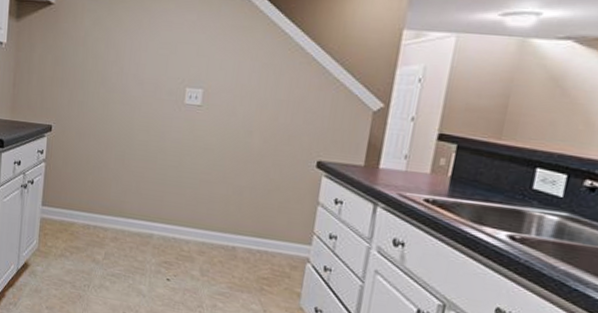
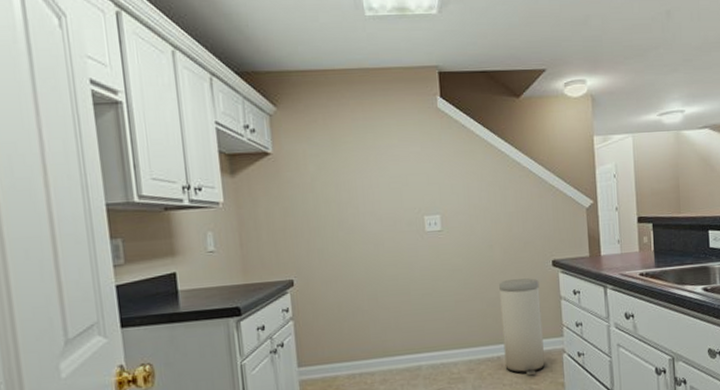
pedal bin: none [239,171,297,276] -> present [499,278,545,375]

